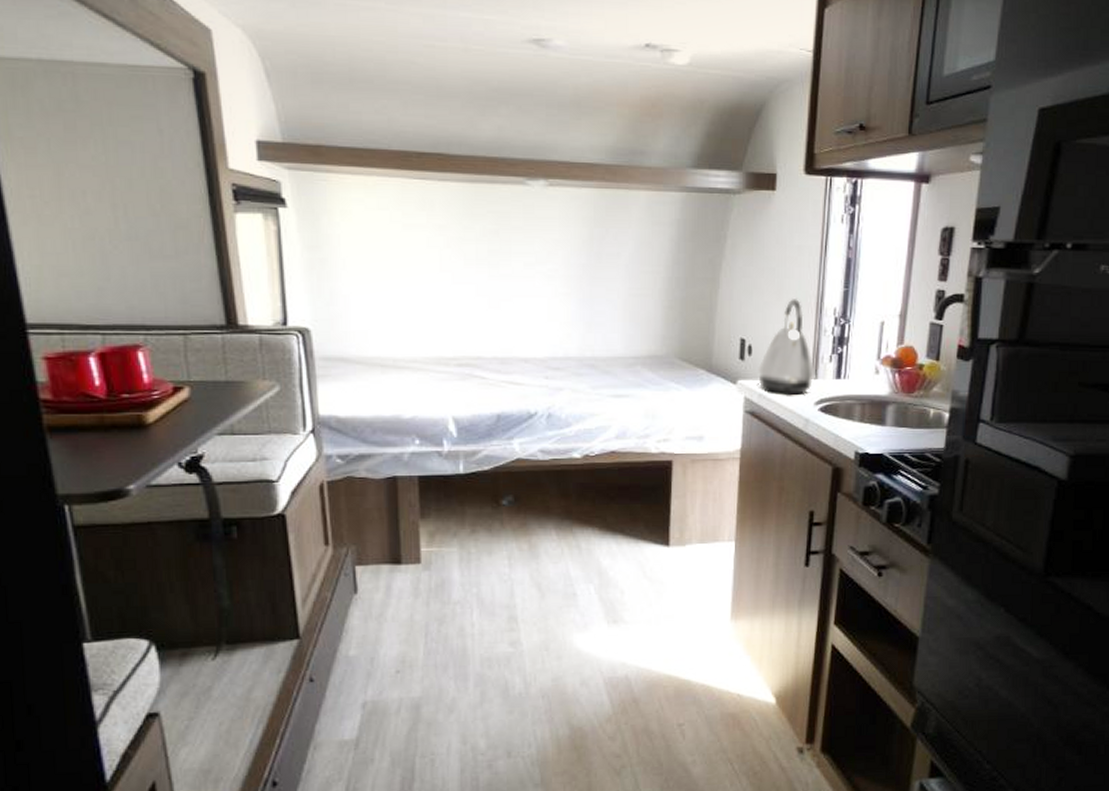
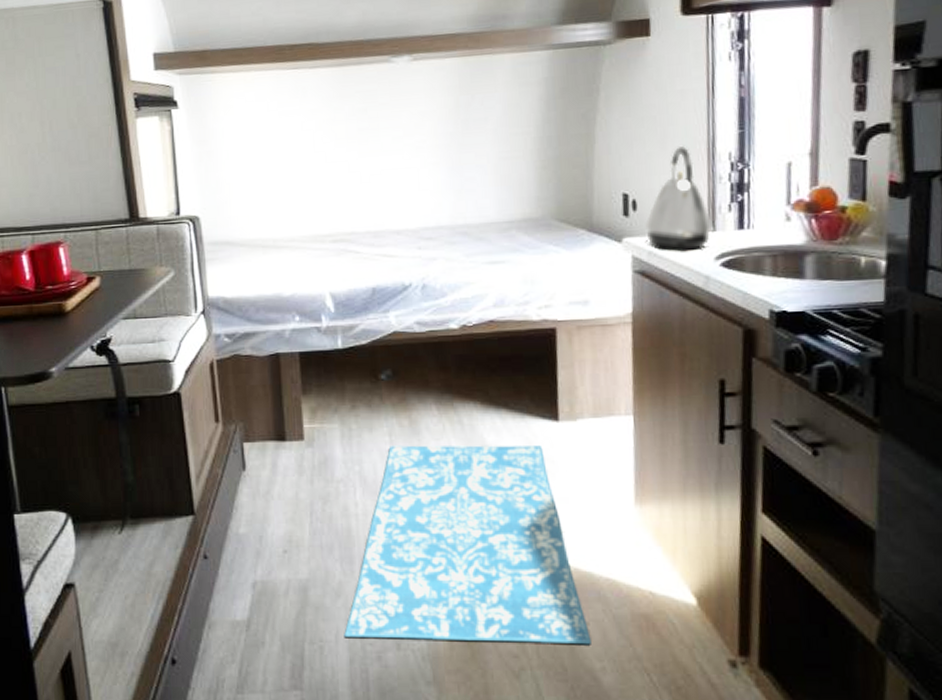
rug: none [456,568,685,749] -> present [344,445,591,645]

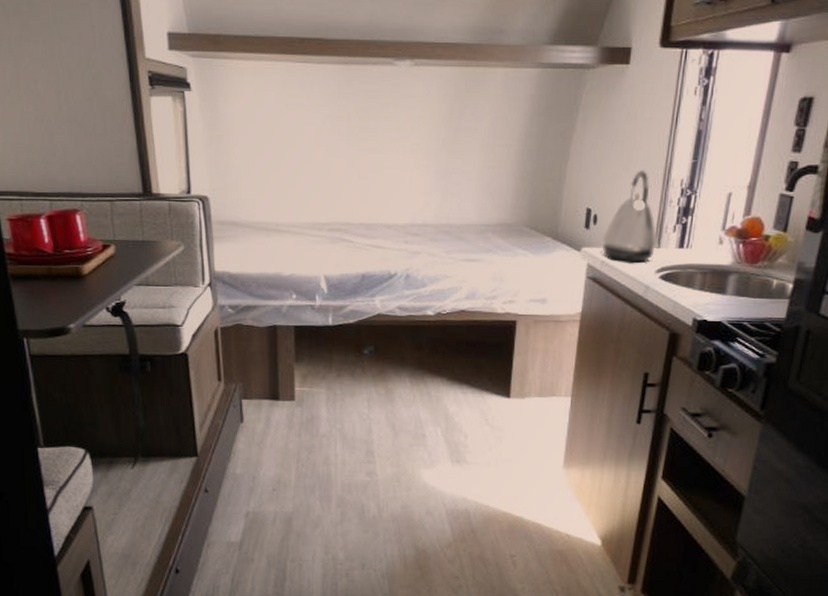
rug: present [344,445,591,645] -> none [319,409,516,572]

